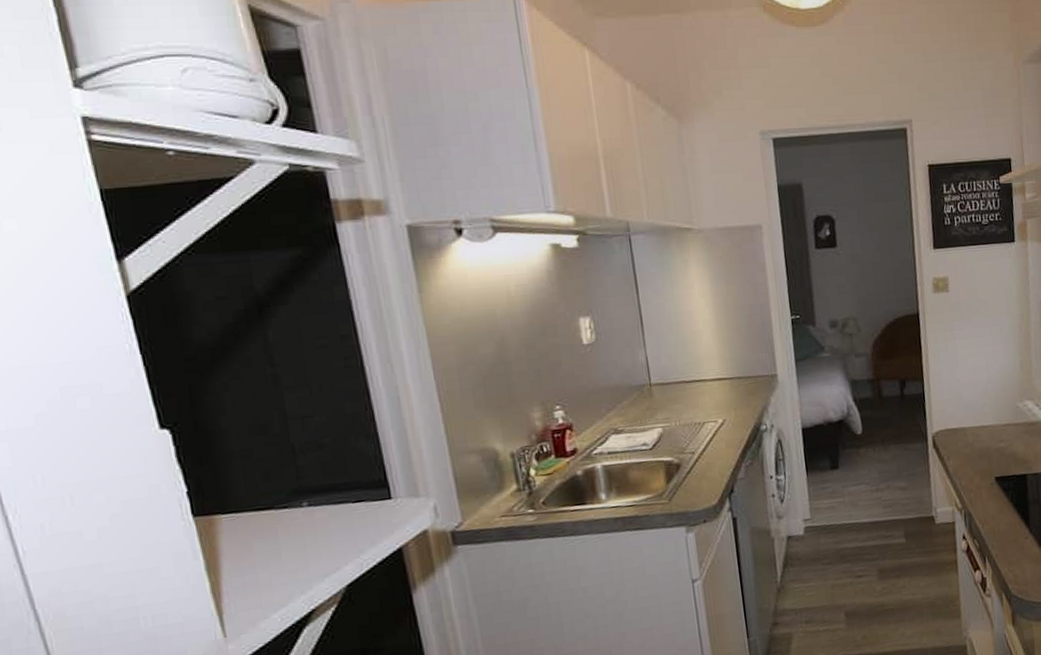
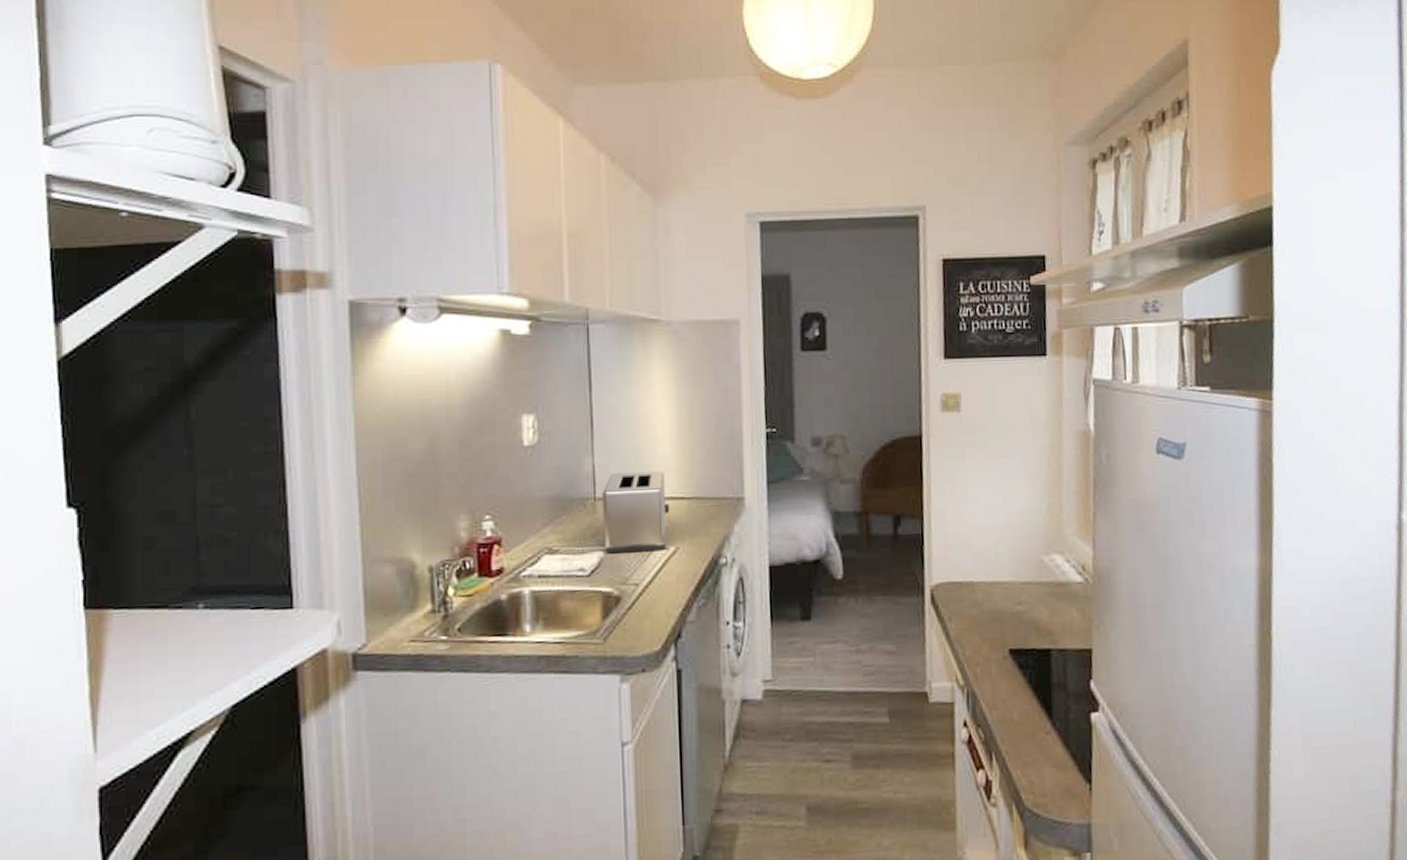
toaster: none [656,357,716,430] -> present [602,471,670,554]

